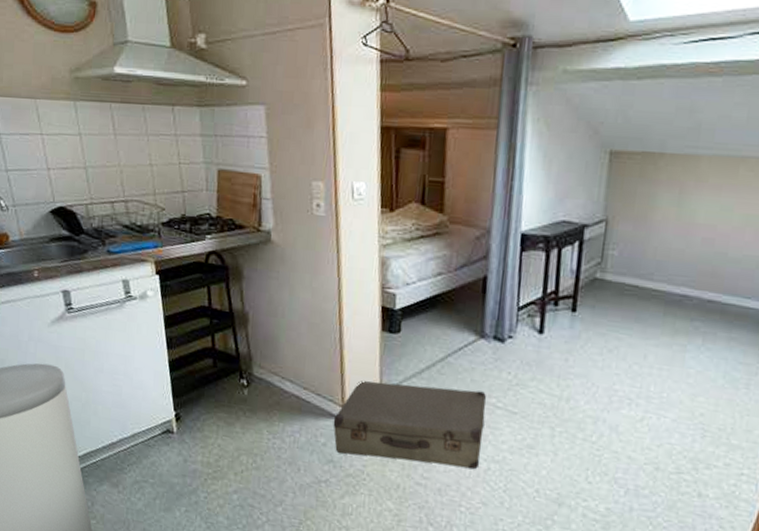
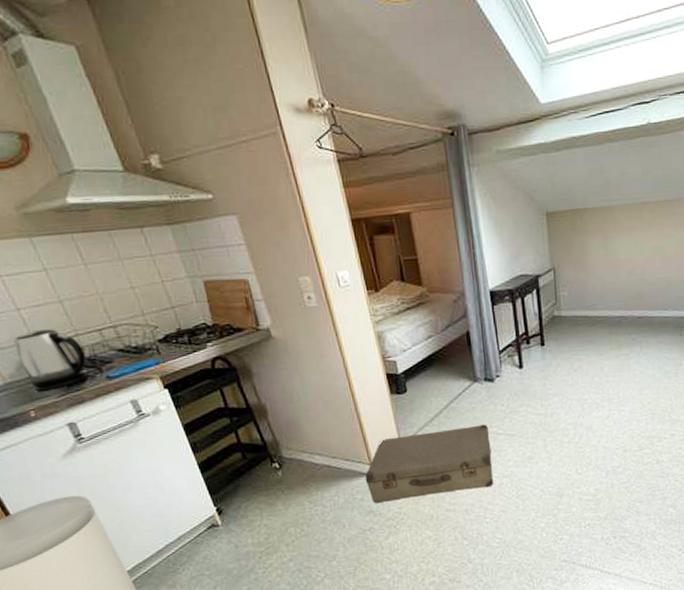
kettle: none [36,191,94,255] -> present [12,328,90,393]

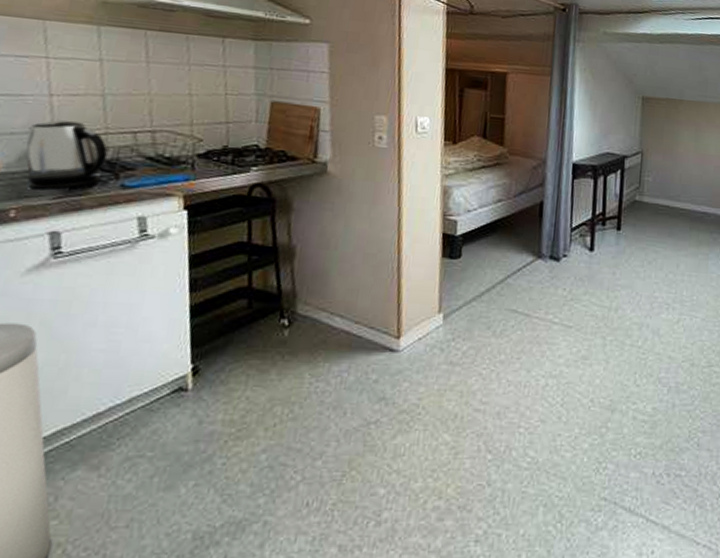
suitcase: present [365,424,493,503] -> none [386,308,544,389]

